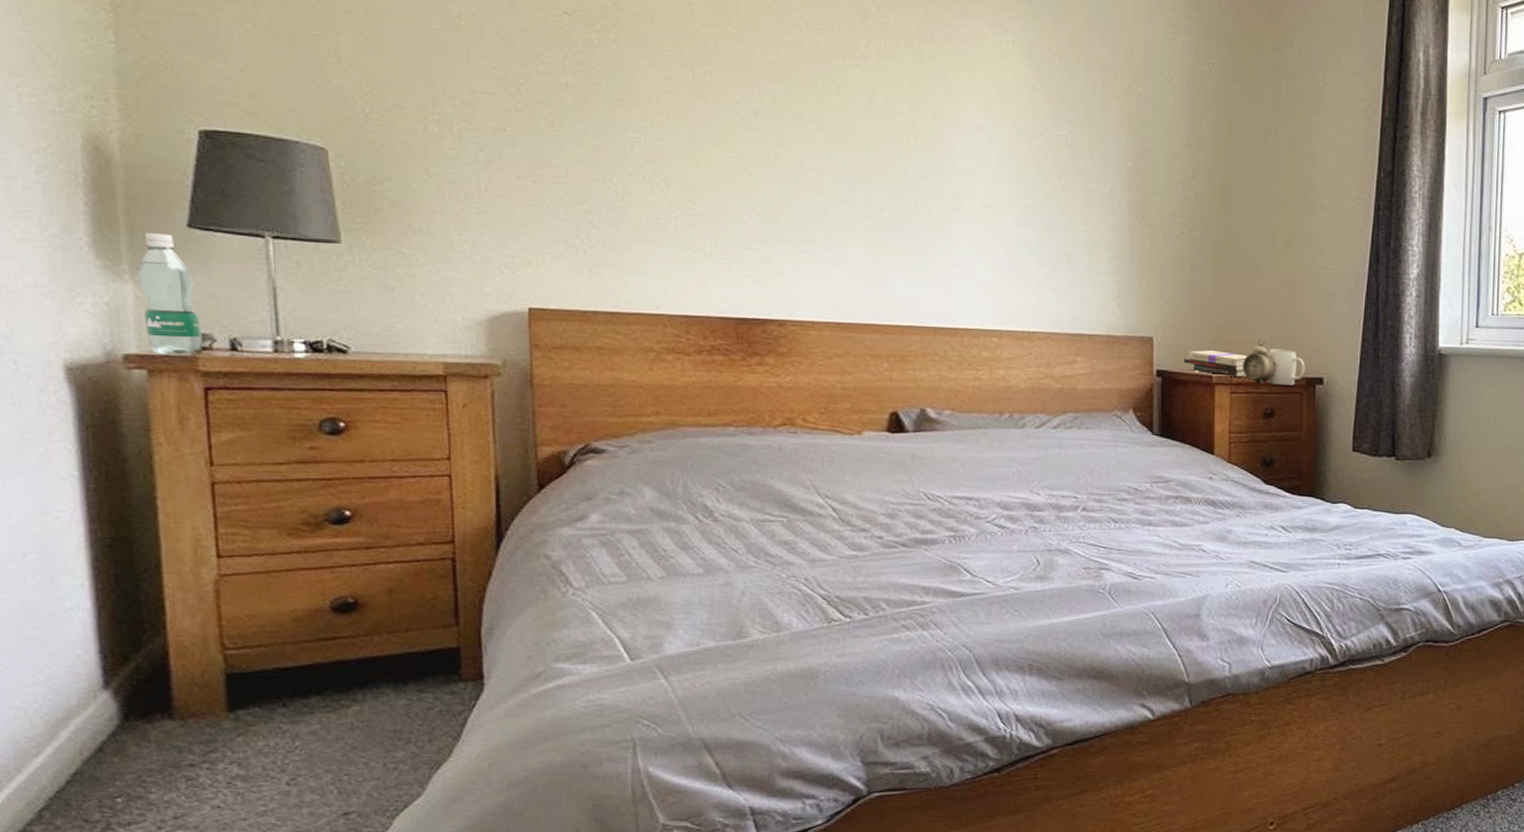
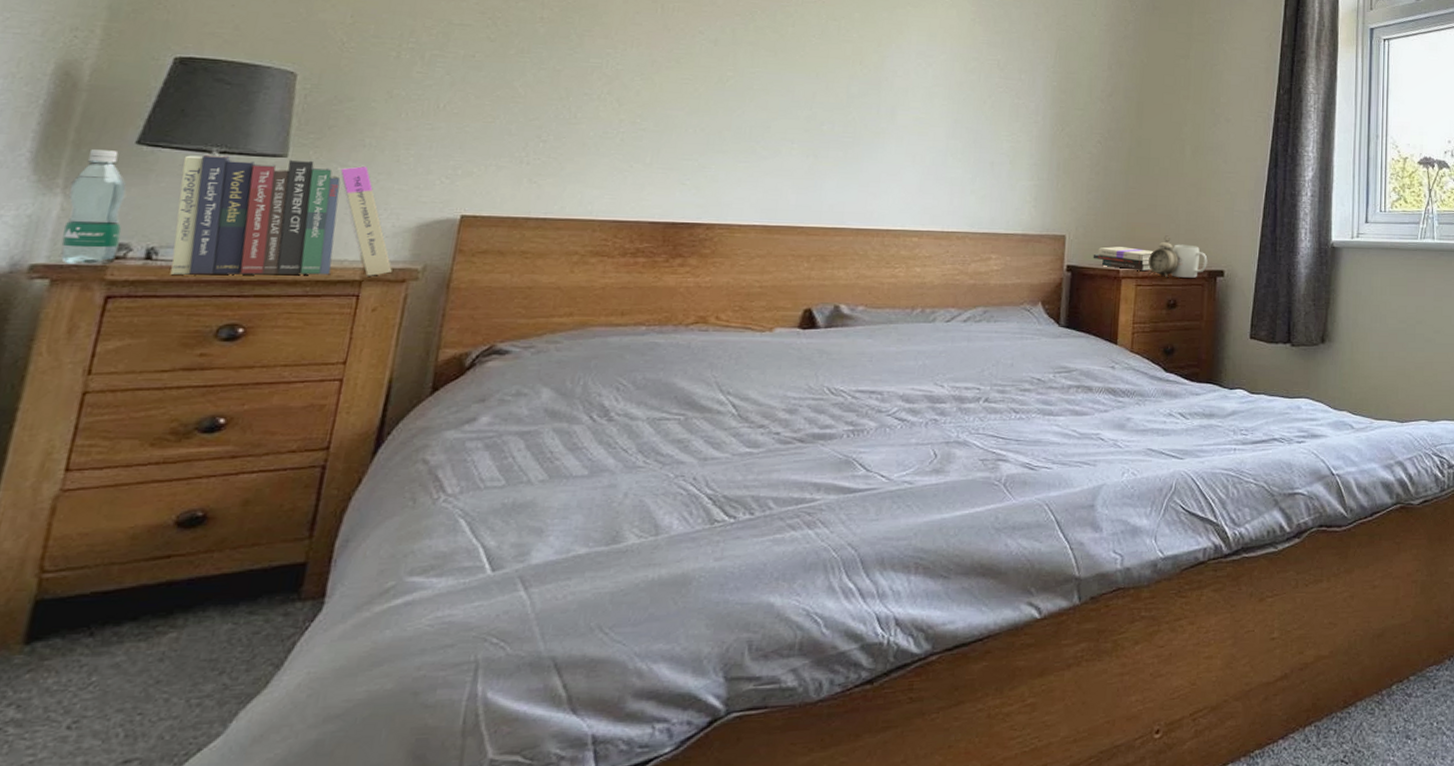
books: none [239,239,473,371] -> present [170,154,392,276]

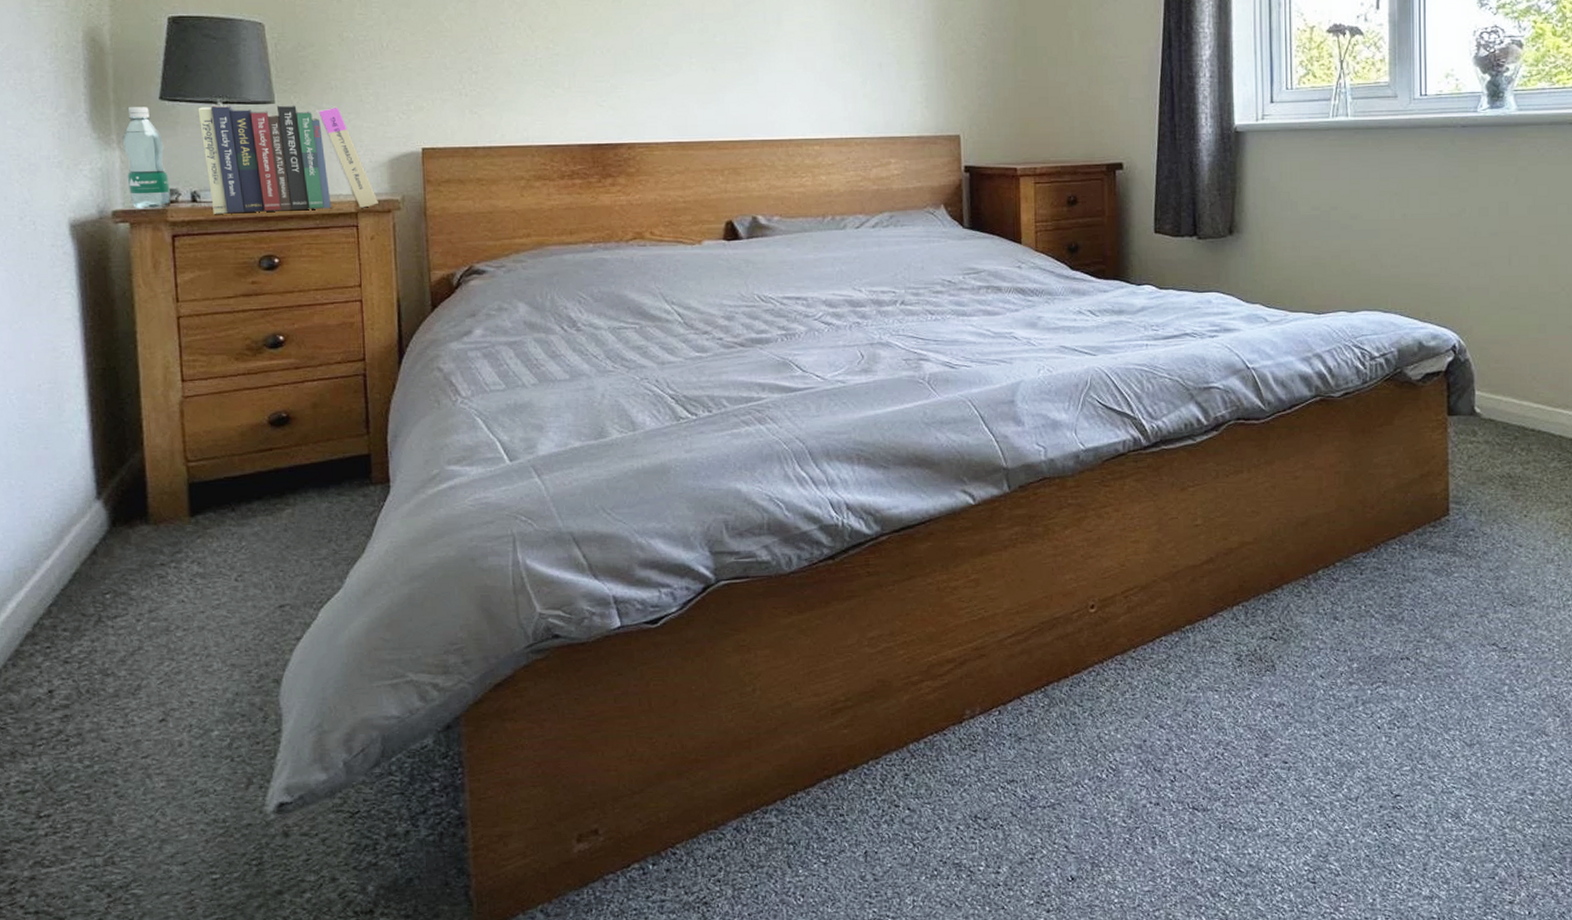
books: present [1093,247,1153,272] -> none [989,144,1049,169]
alarm clock: present [1148,235,1179,278] -> none [1045,129,1075,174]
mug: present [1170,244,1208,278] -> none [1068,137,1105,173]

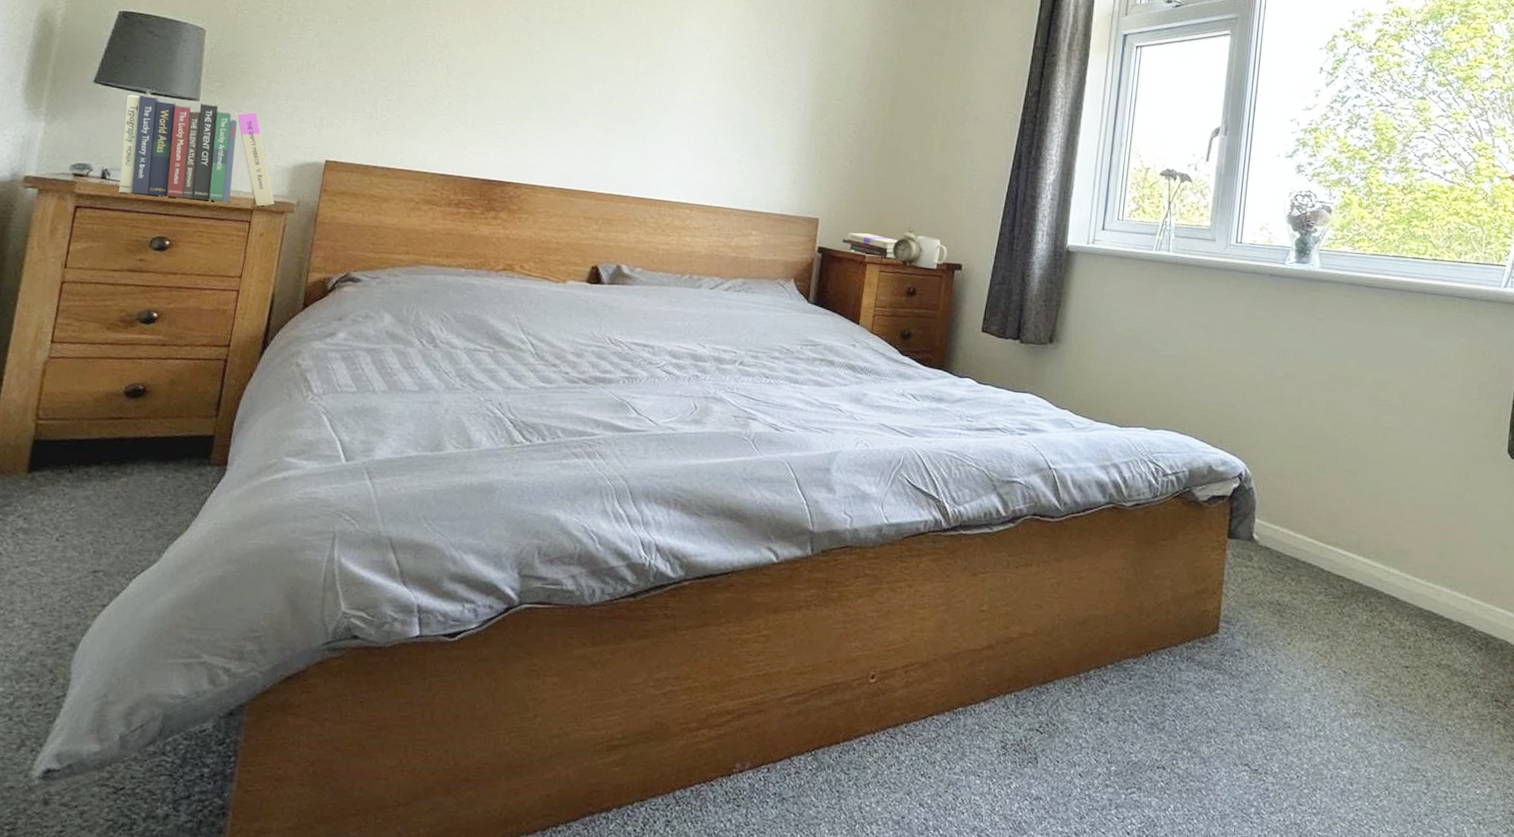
bottle: present [122,107,172,209] -> none [45,85,88,181]
books: none [989,144,1049,169] -> present [842,232,897,259]
alarm clock: none [1045,129,1075,174] -> present [891,226,921,267]
mug: none [1068,137,1105,173] -> present [912,235,948,269]

